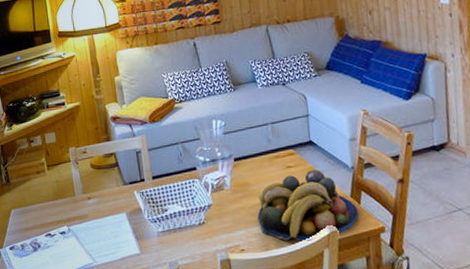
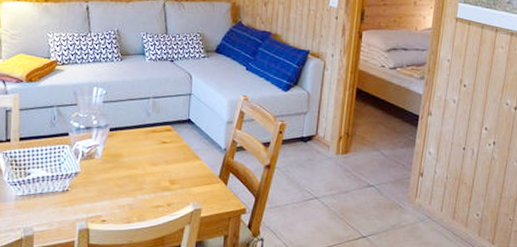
fruit bowl: present [257,170,359,242] -> none [124,148,224,217]

